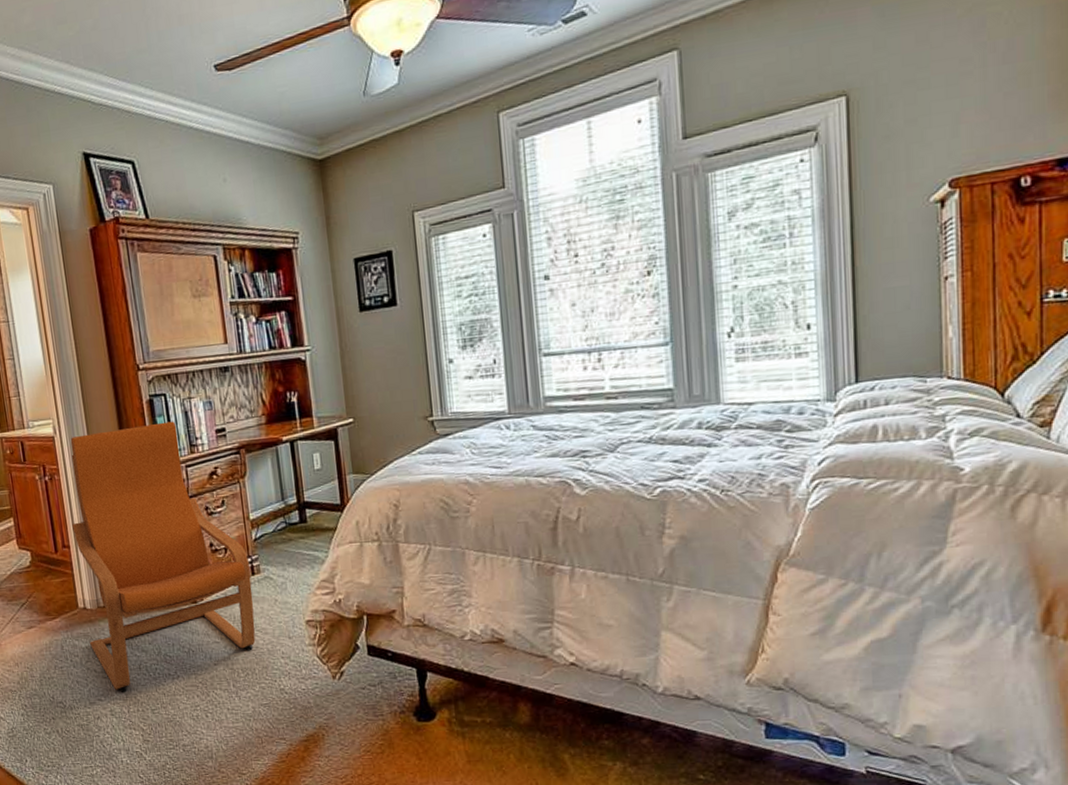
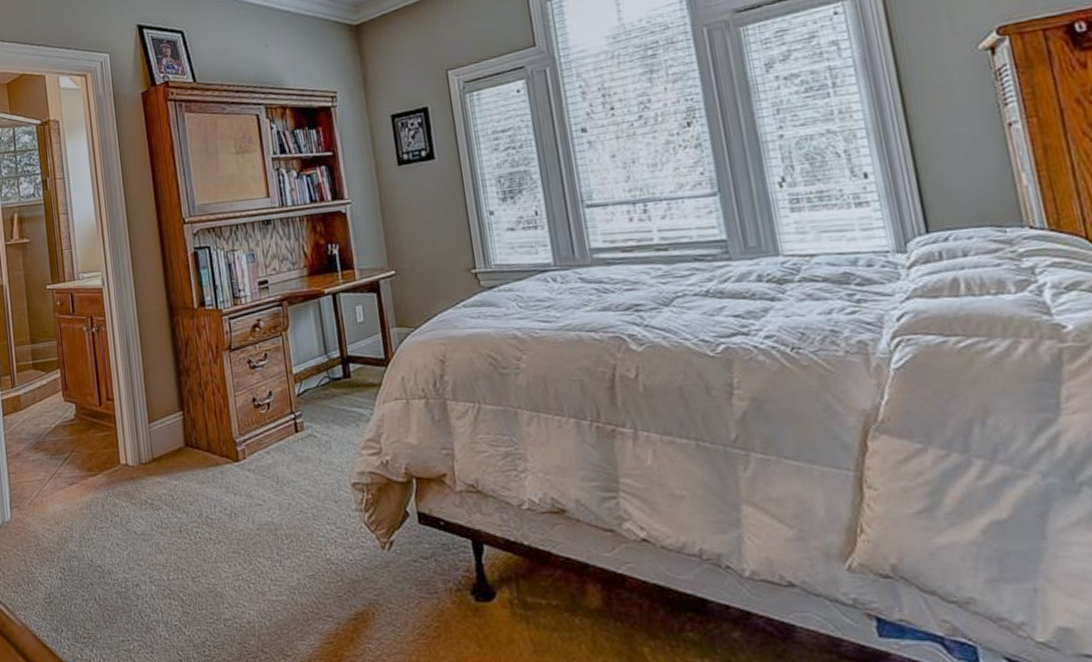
armchair: present [70,421,256,693] -> none [117,273,300,558]

